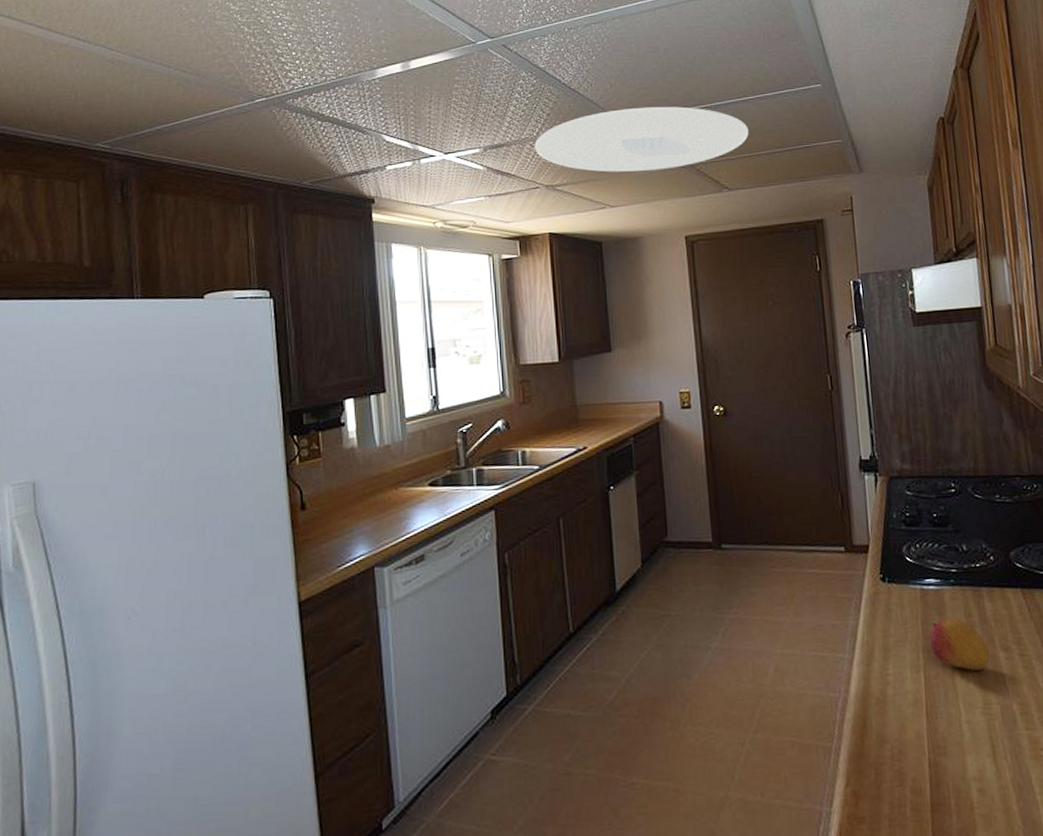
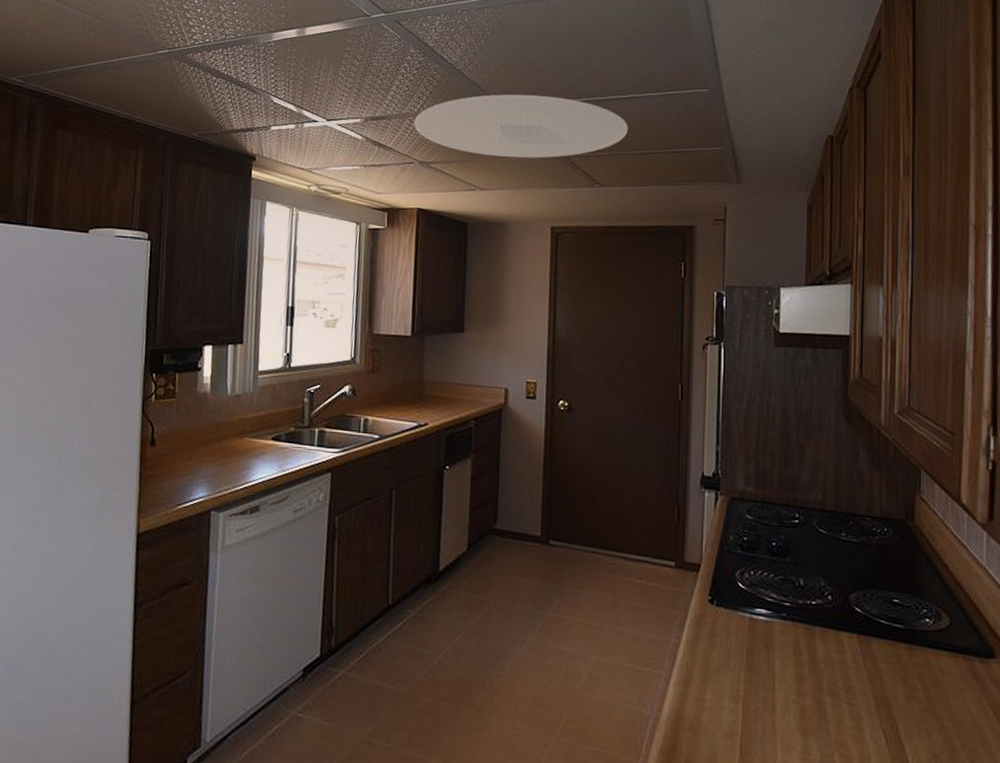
fruit: present [928,617,990,671] -> none [752,652,815,712]

